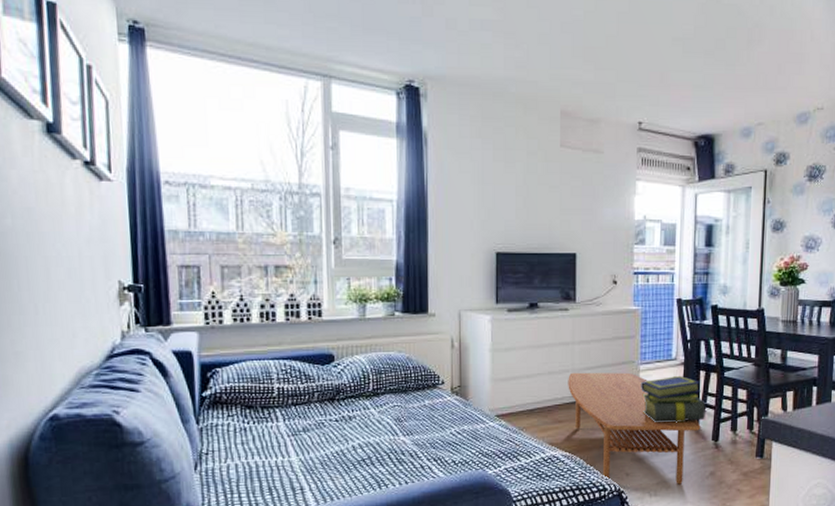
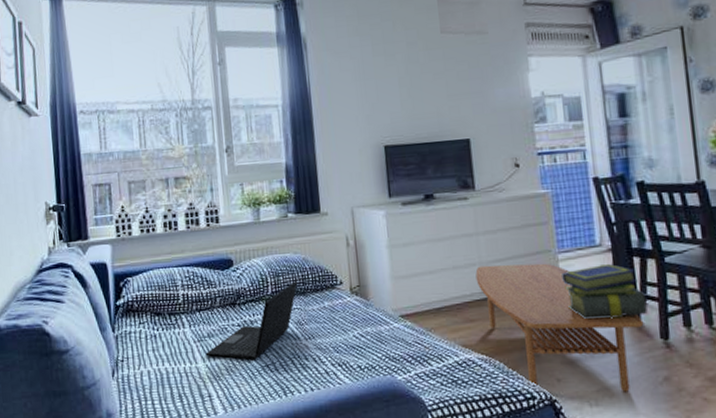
laptop: none [299,378,400,454] -> present [205,280,298,360]

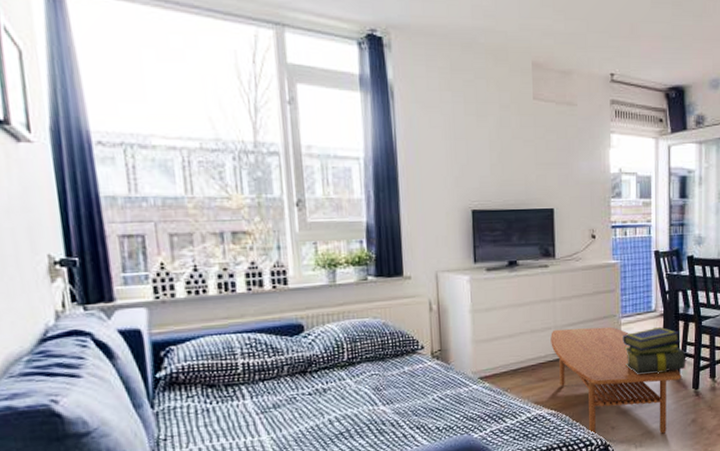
laptop: present [205,280,298,360] -> none [270,345,377,429]

